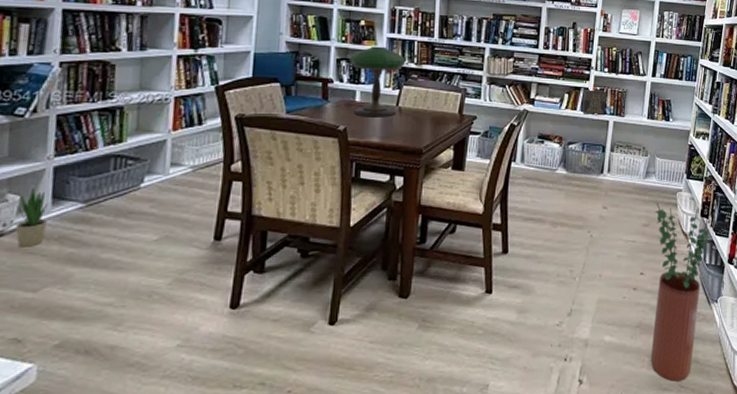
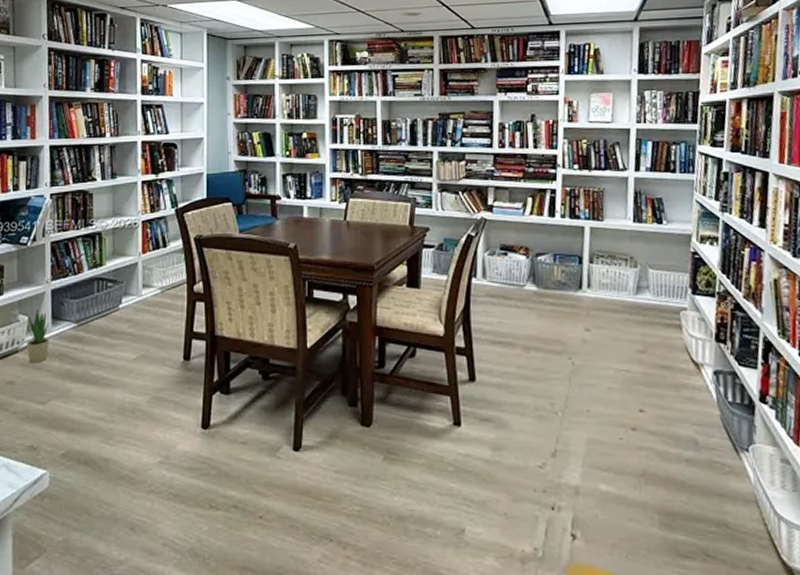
table lamp: present [349,46,406,118] -> none [295,158,351,234]
decorative box: present [581,89,608,116] -> none [548,190,580,221]
vase: present [650,203,710,382] -> none [653,324,731,548]

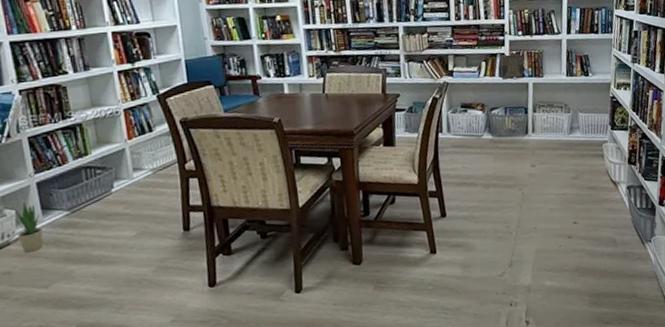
decorative box: none [548,190,580,221] -> present [499,53,524,80]

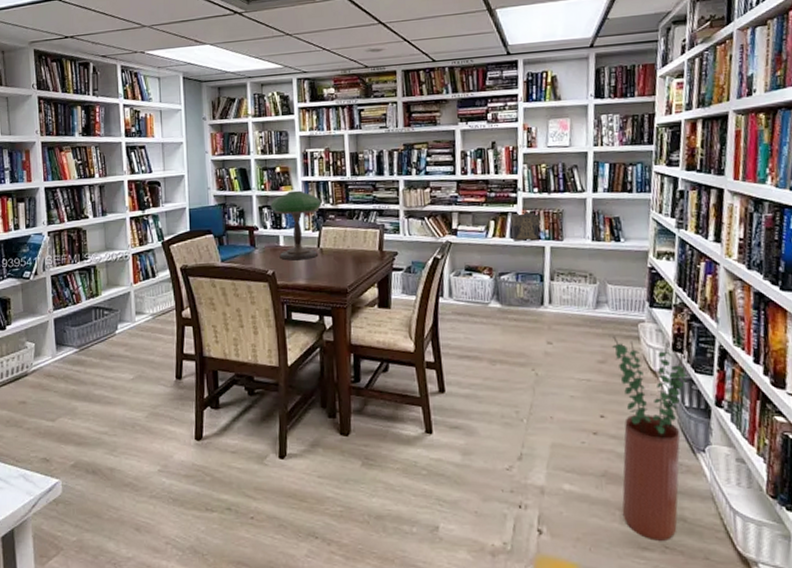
potted plant: present [14,202,44,253] -> none [33,337,55,385]
table lamp: none [272,38,325,108] -> present [270,190,322,261]
vase: none [583,155,639,316] -> present [612,336,687,541]

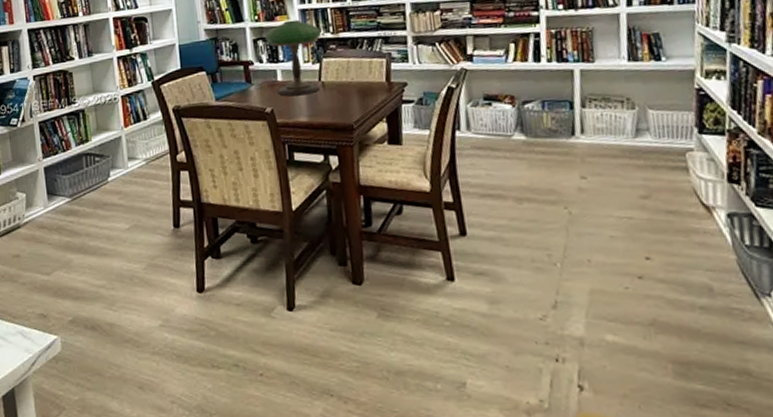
decorative box: present [510,212,540,241] -> none [532,32,568,65]
vase: present [612,336,687,541] -> none [656,167,747,397]

